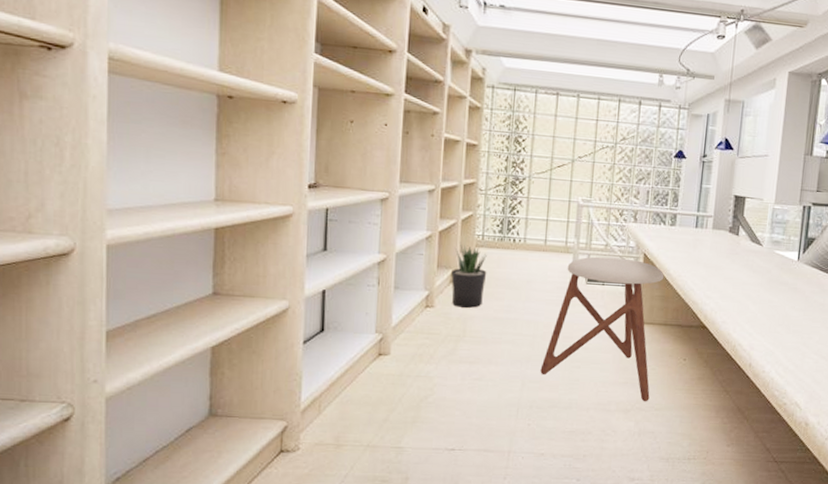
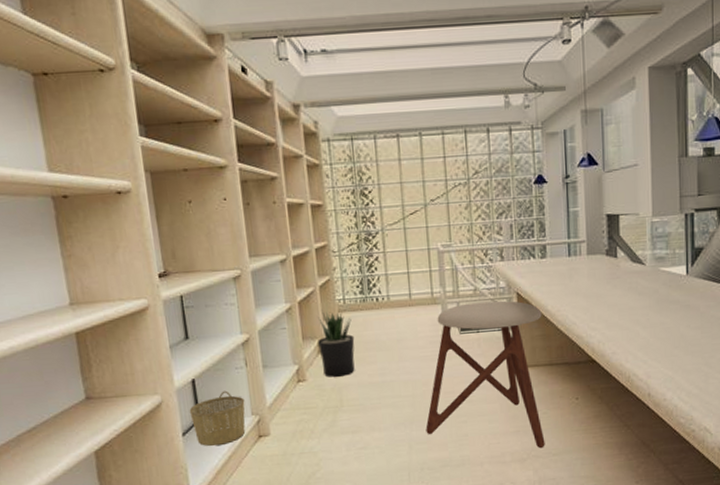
basket: none [314,305,371,358] -> present [189,390,246,447]

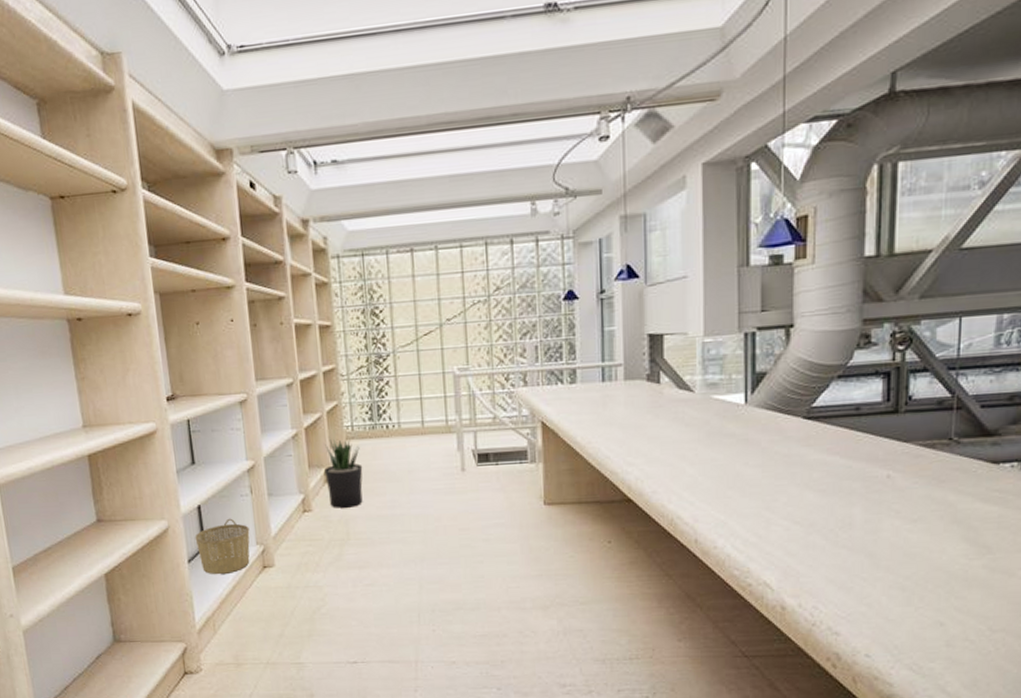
stool: present [426,300,545,449] -> none [437,430,572,596]

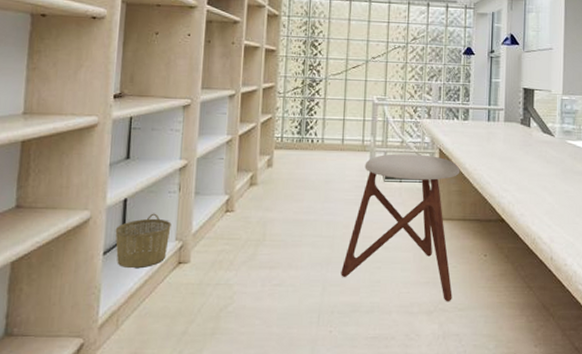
planter: present [324,437,363,508] -> none [251,145,286,211]
stool: none [437,430,572,596] -> present [341,153,460,302]

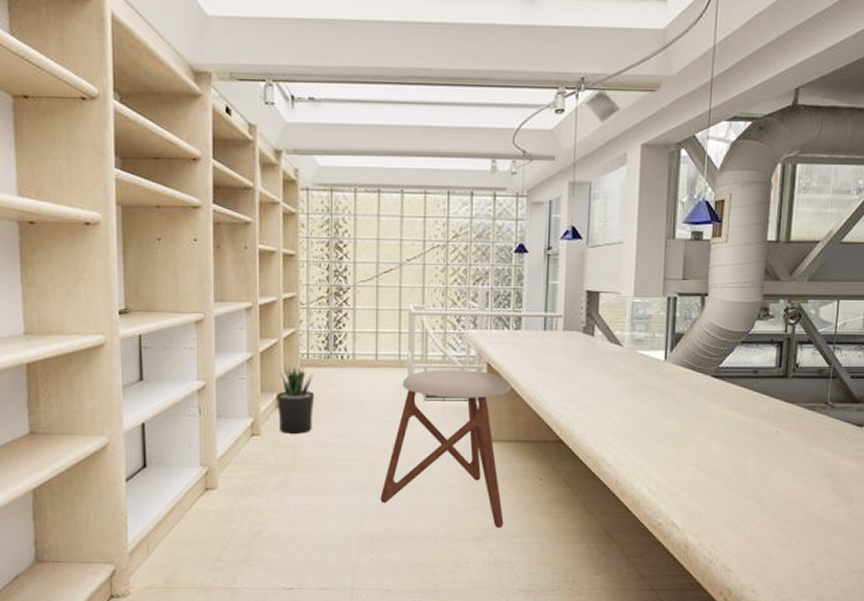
basket: present [115,213,172,269] -> none [135,438,194,496]
planter: none [251,145,286,211] -> present [277,363,315,434]

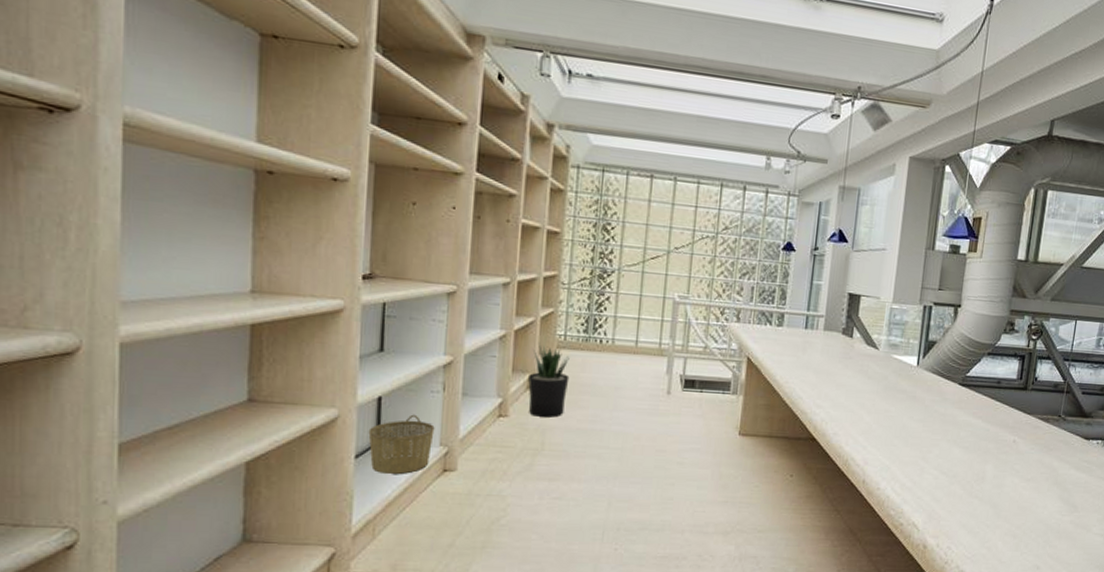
basket: none [135,438,194,496] -> present [368,414,435,475]
stool: present [380,369,512,529] -> none [629,360,770,523]

